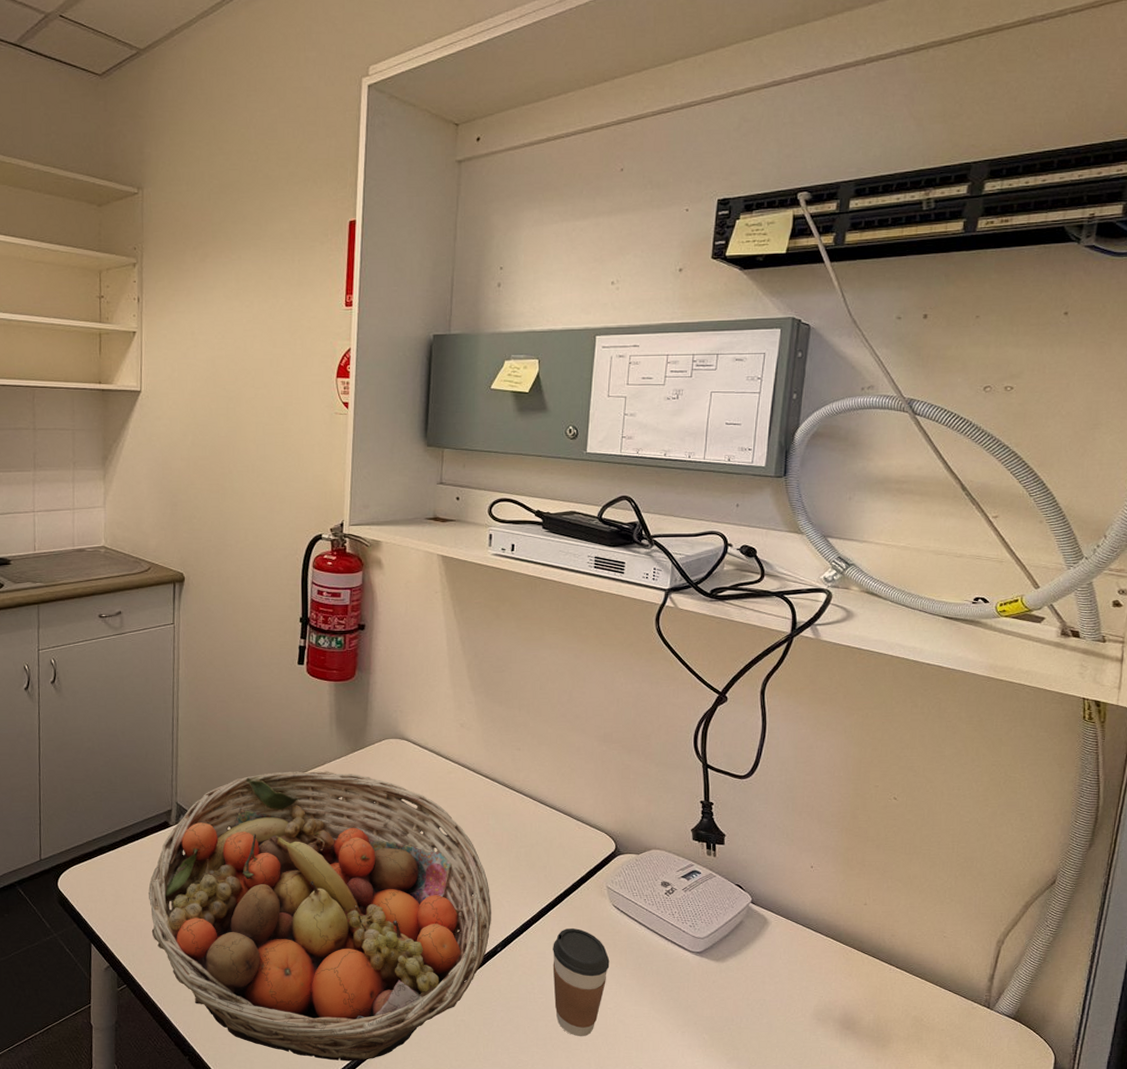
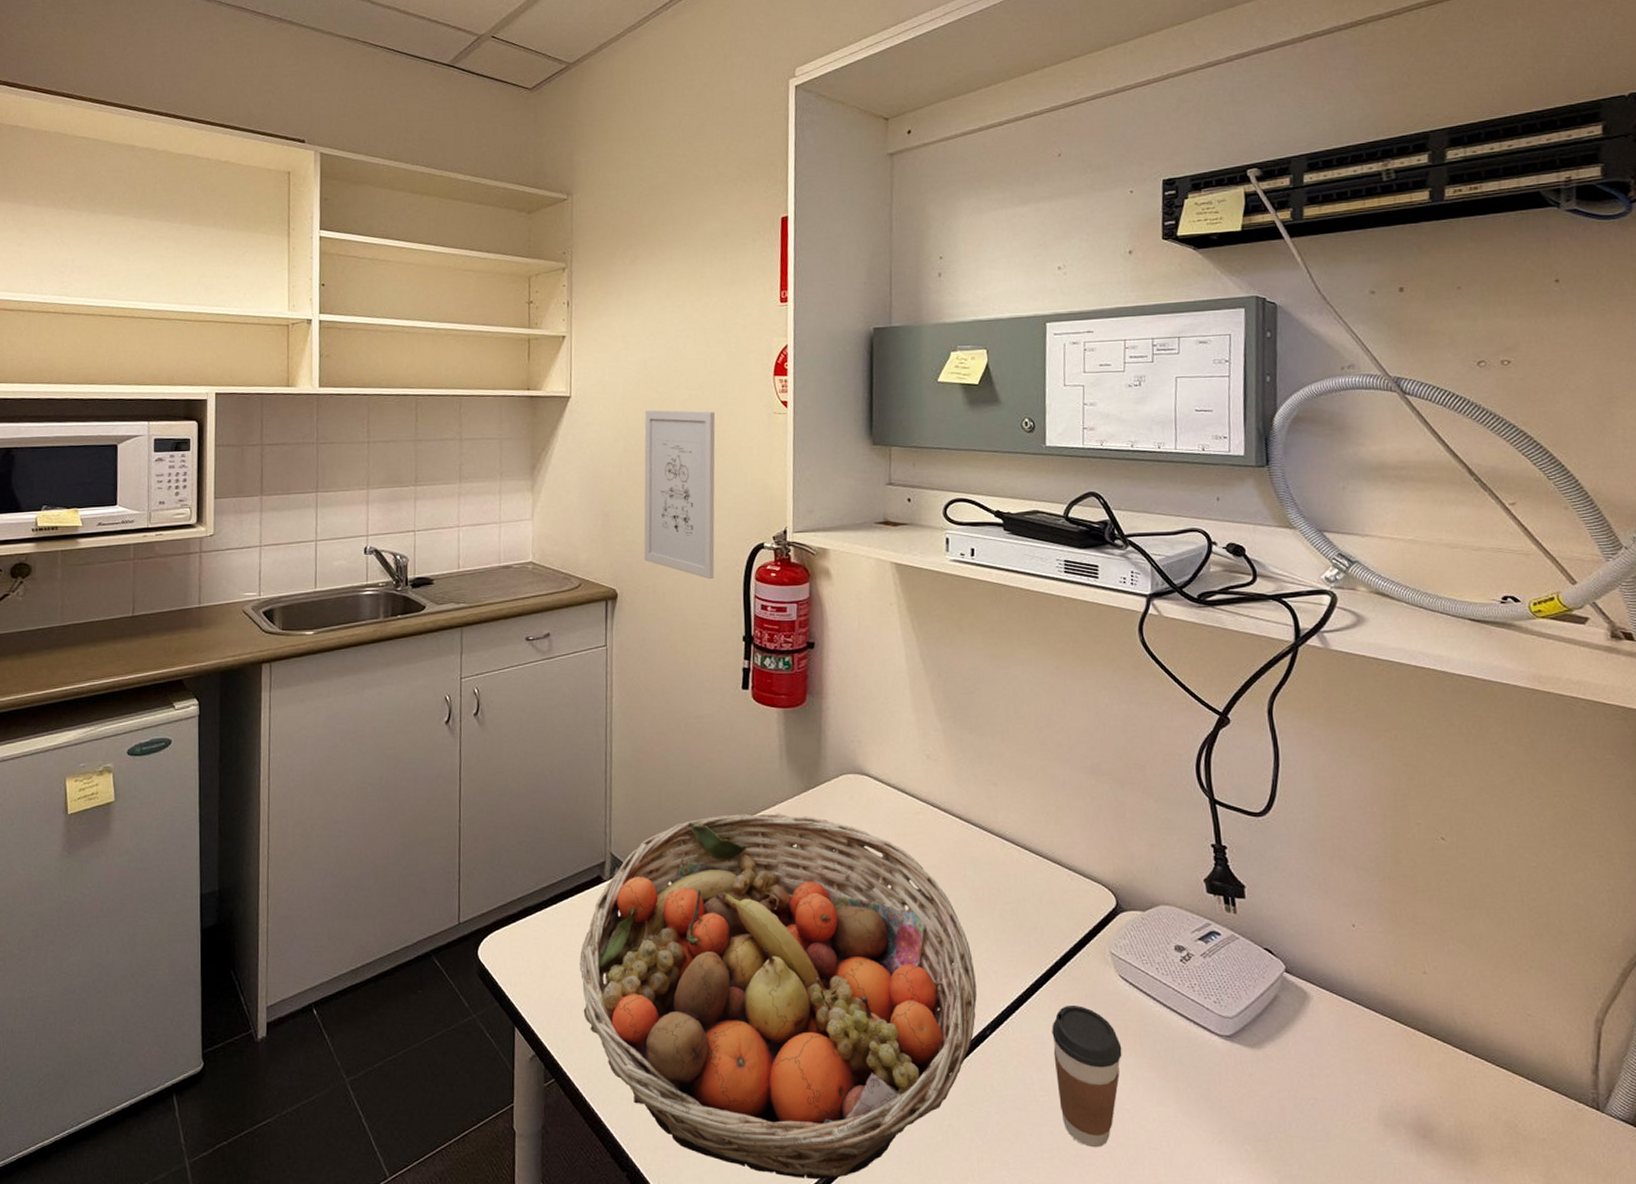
wall art: none [209,406,279,567] -> present [643,409,716,580]

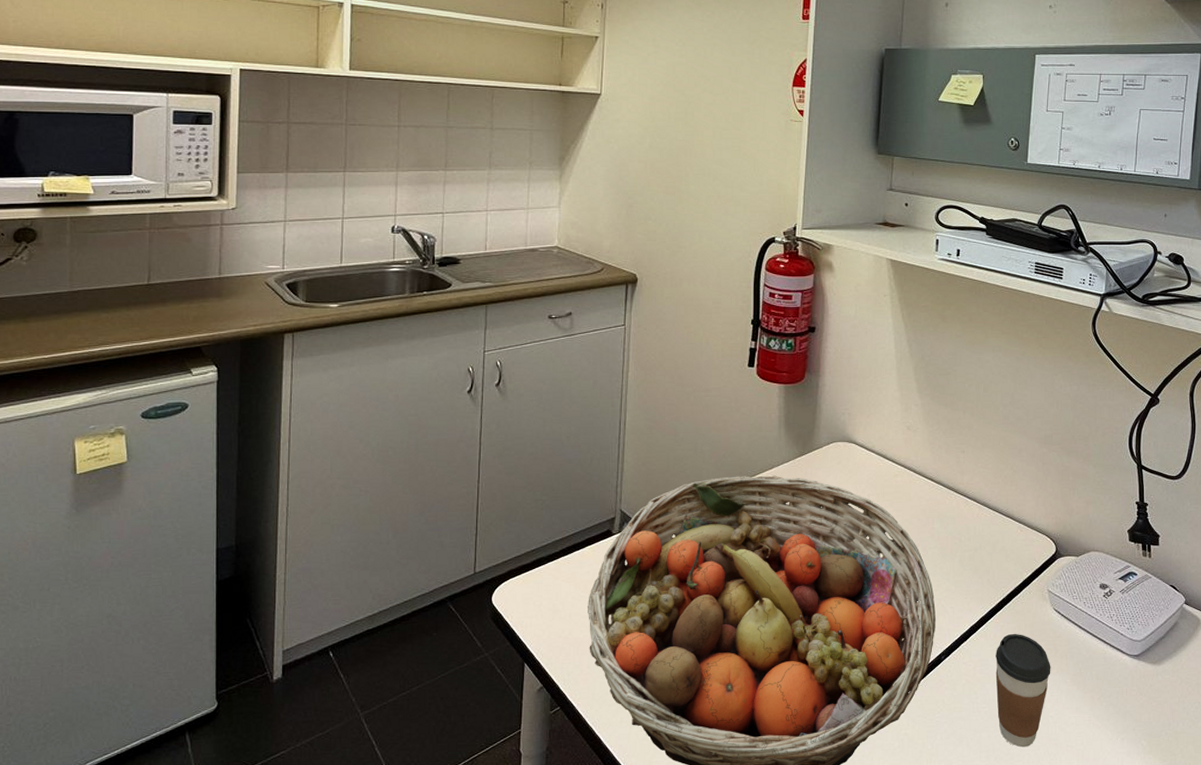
wall art: present [643,409,716,580] -> none [663,111,736,269]

